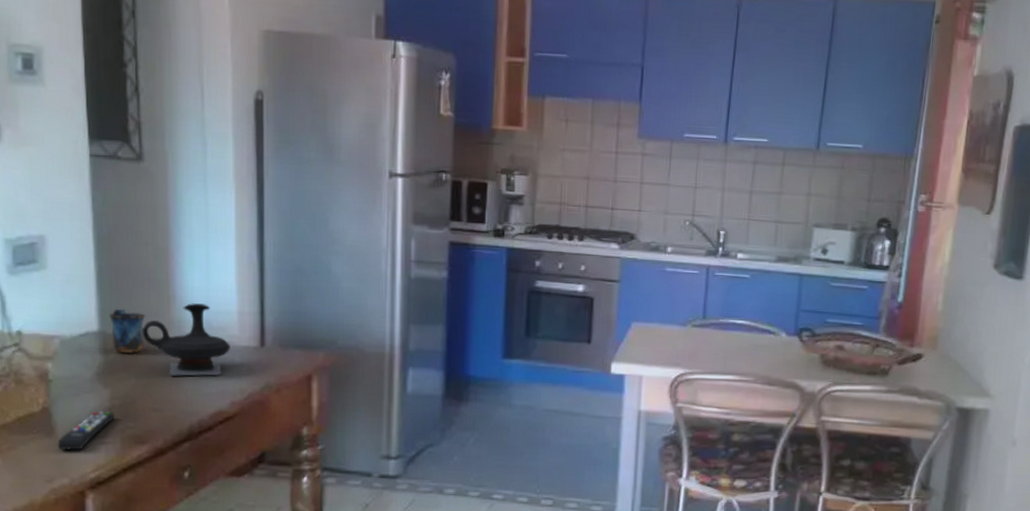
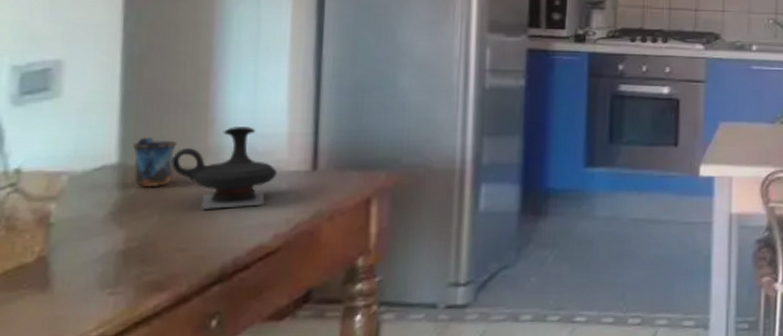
remote control: present [57,411,114,451] -> none [52,256,129,307]

